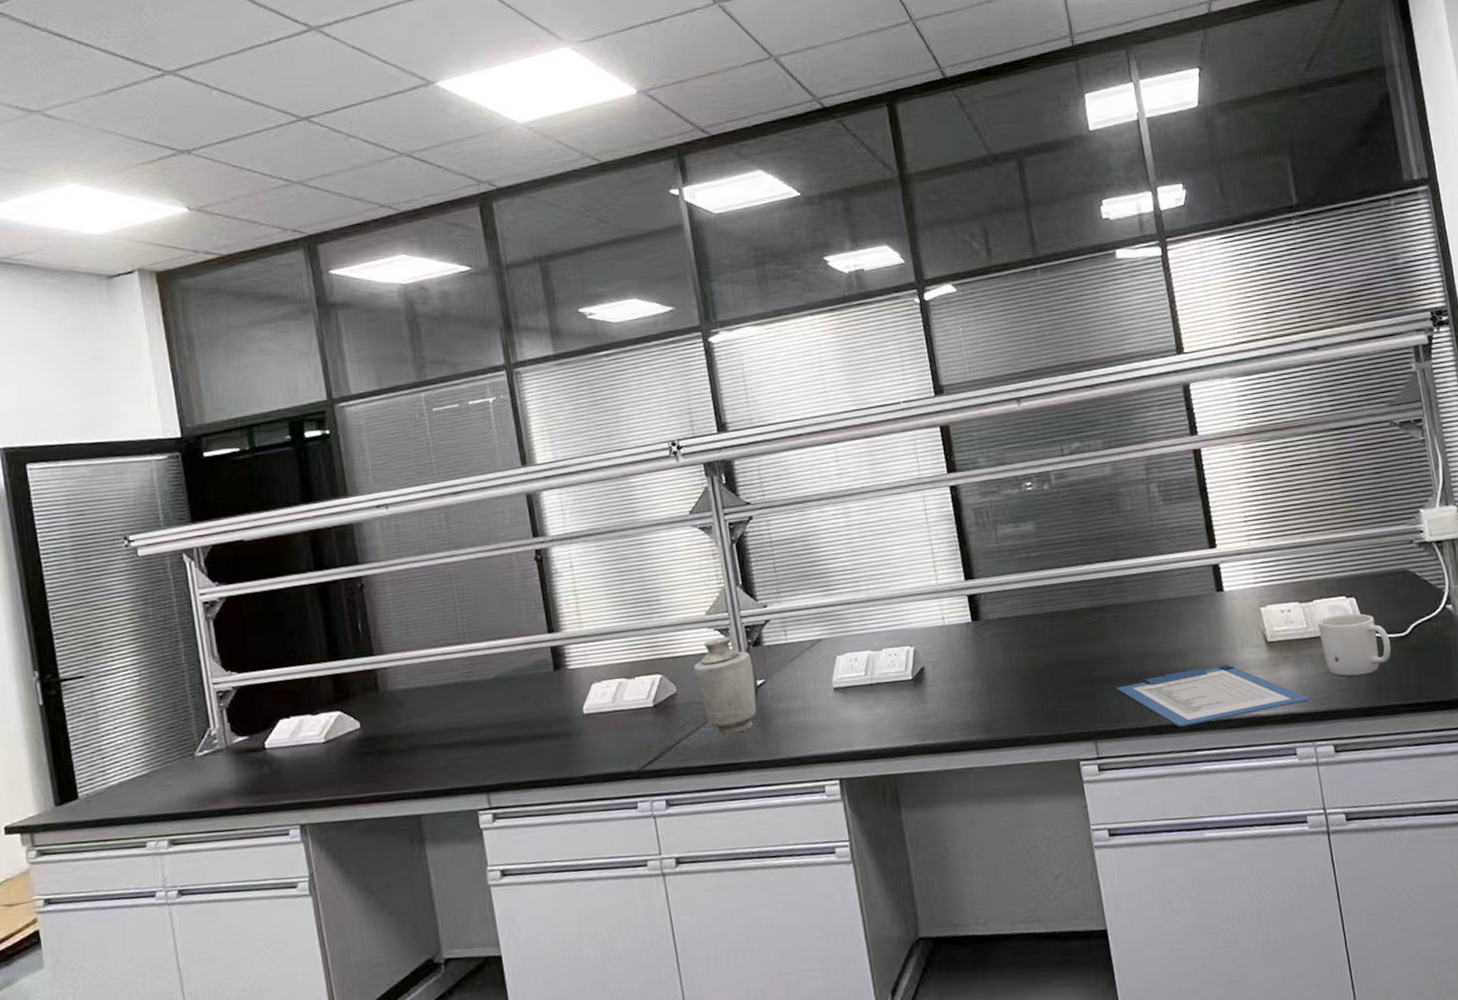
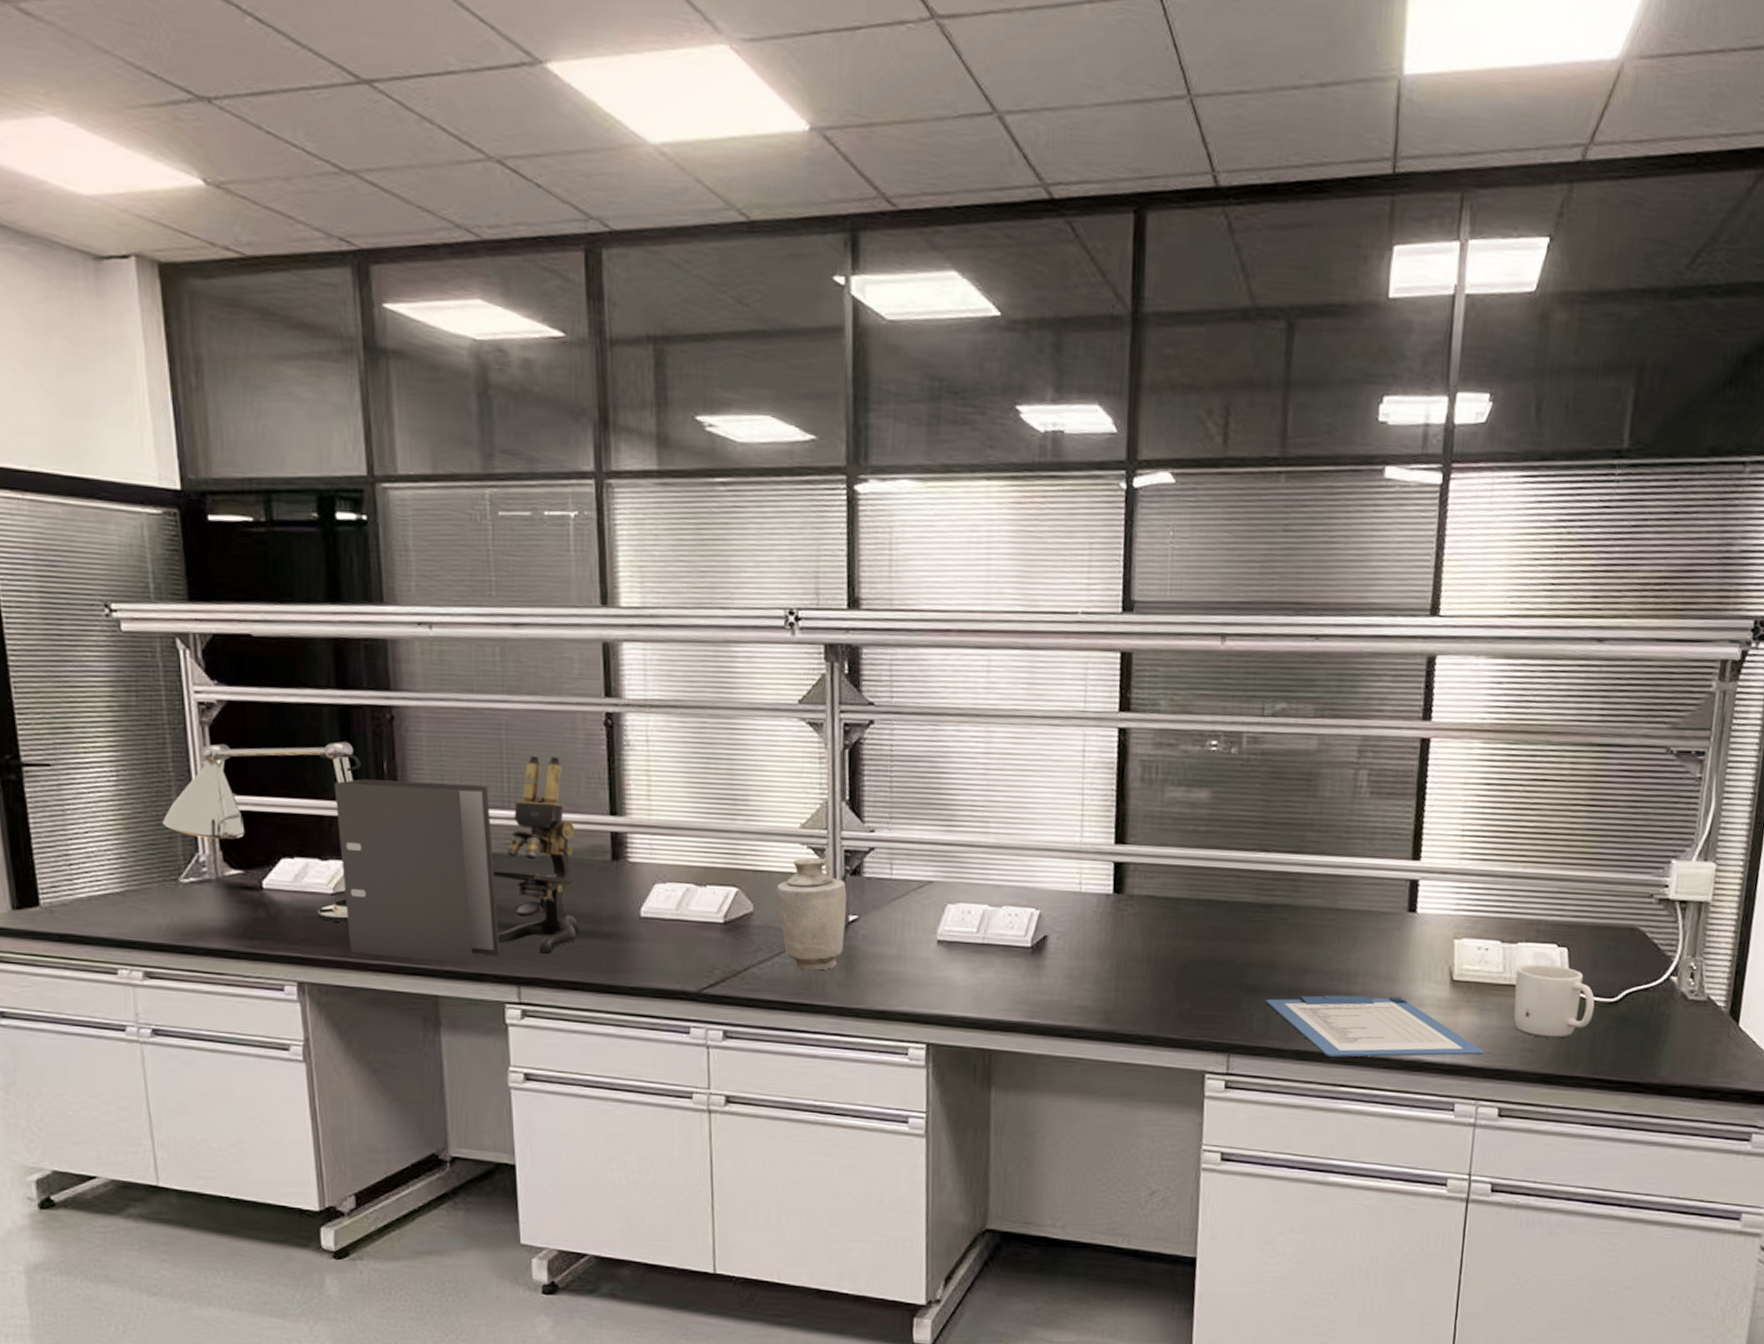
desk lamp: none [178,612,340,767] -> present [162,742,361,922]
binder: none [319,627,470,791] -> present [334,779,500,964]
microscope: none [456,593,534,761] -> present [493,755,580,954]

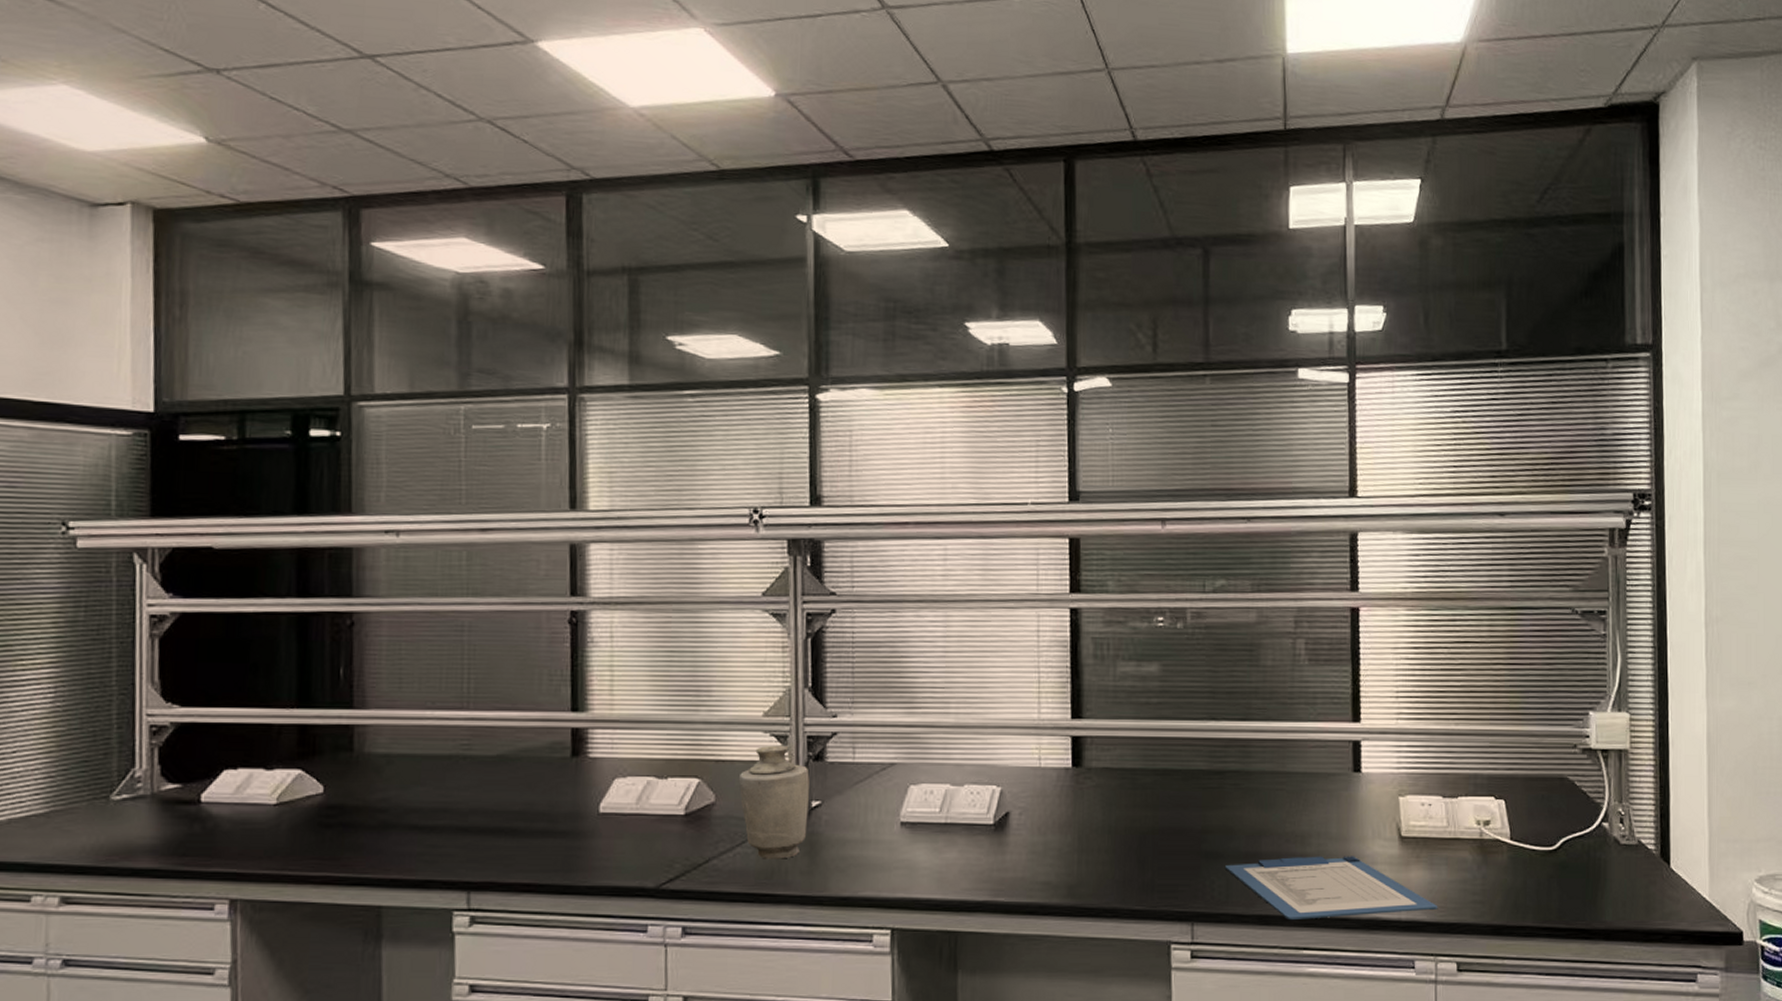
desk lamp: present [162,742,361,922] -> none [98,649,317,833]
binder: present [334,779,500,964] -> none [286,685,451,871]
microscope: present [493,755,580,954] -> none [447,655,536,856]
mug: present [1513,963,1595,1039] -> none [1459,816,1536,889]

